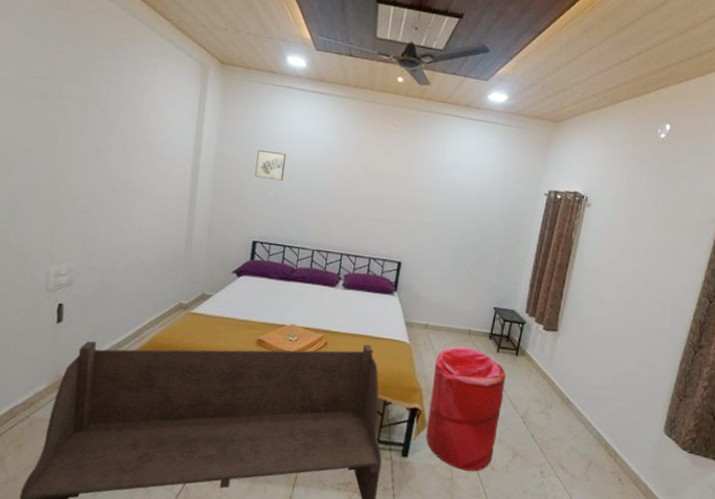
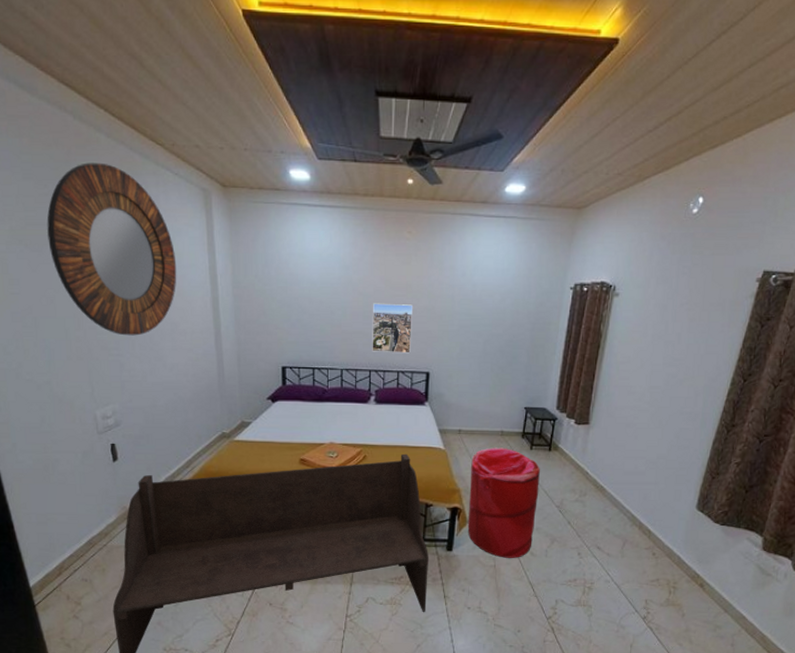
home mirror: none [38,27,164,195] -> present [47,162,177,336]
wall art: present [255,149,287,181] -> none [274,274,304,304]
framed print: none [346,188,392,241] -> present [372,303,414,354]

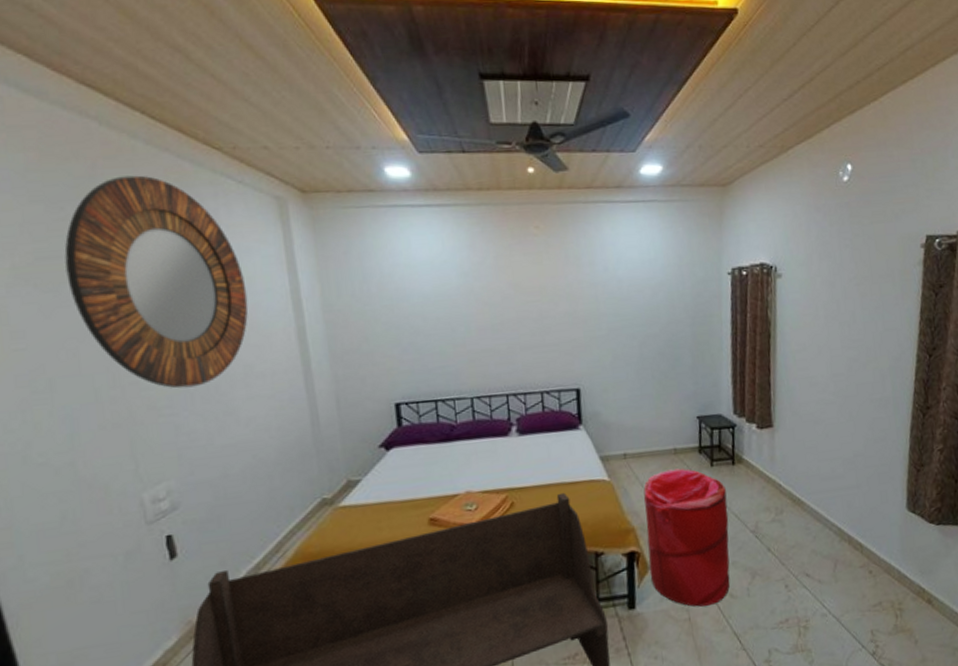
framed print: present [372,303,414,354] -> none [502,310,555,372]

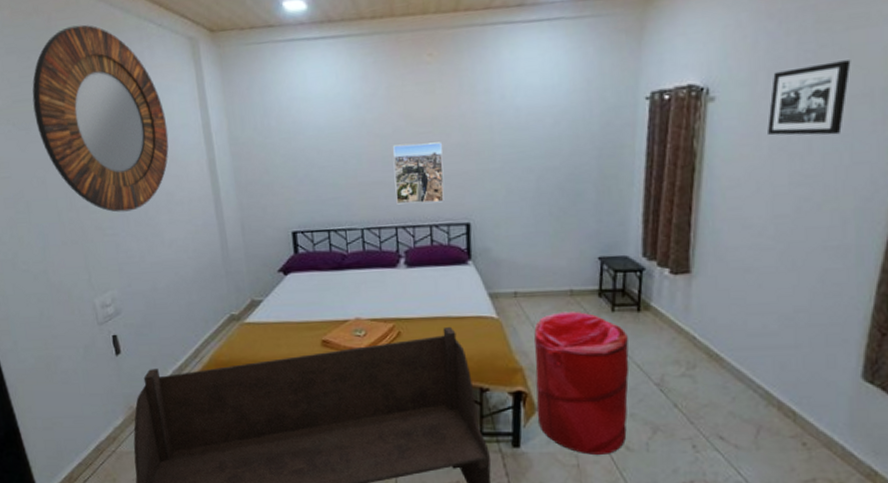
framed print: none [502,310,555,372] -> present [393,142,444,205]
picture frame: none [822,247,877,307] -> present [767,60,851,136]

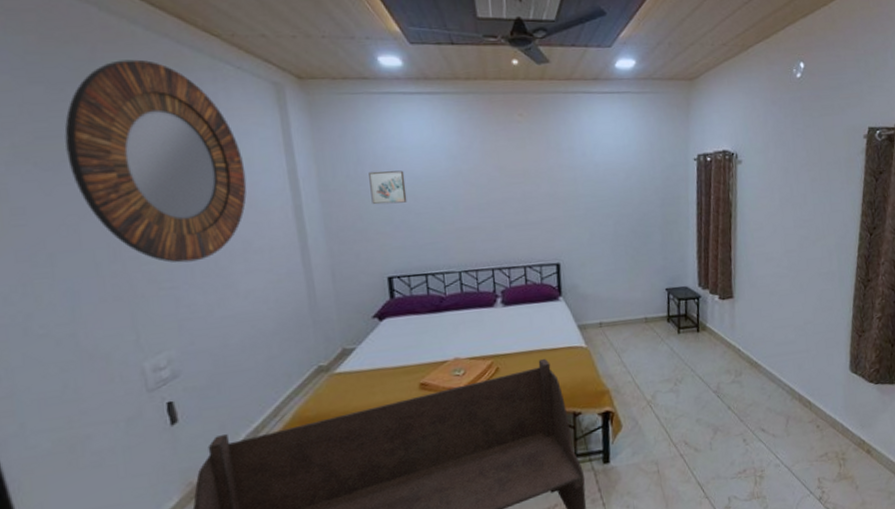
wall art: none [274,122,311,158] -> present [369,170,408,205]
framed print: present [393,142,444,205] -> none [488,191,537,248]
laundry hamper: present [534,311,630,455] -> none [617,335,695,460]
picture frame: present [767,60,851,136] -> none [777,137,826,191]

